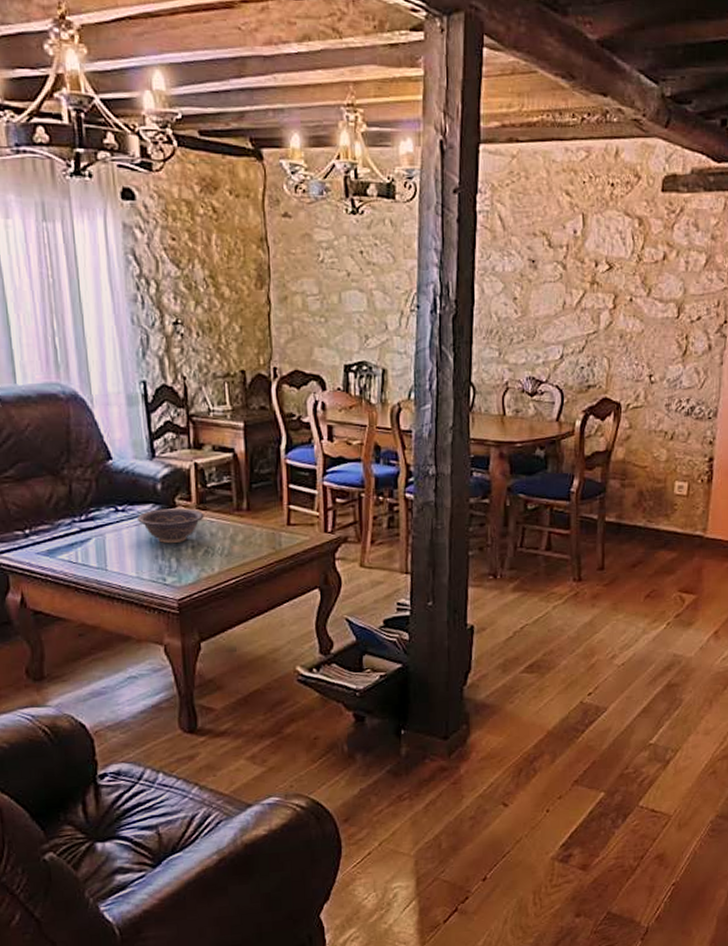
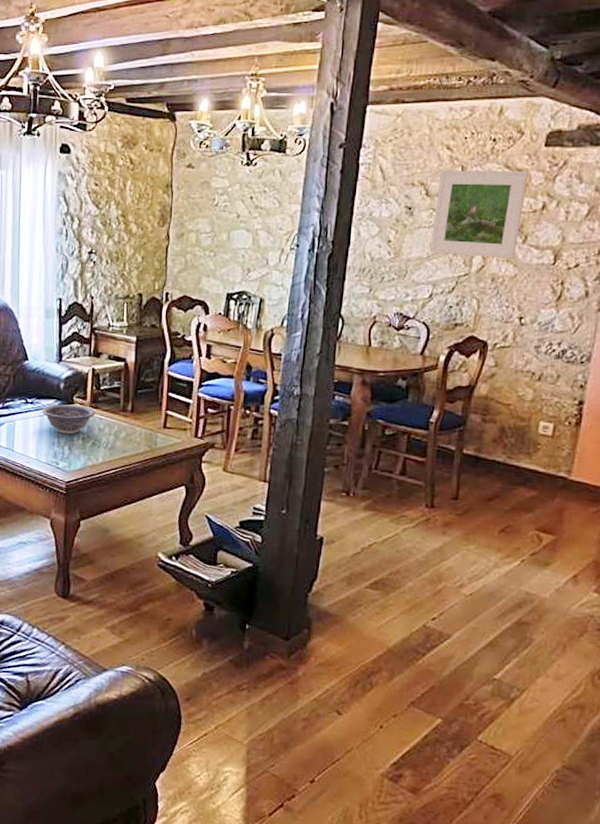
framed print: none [556,218,647,314] -> present [429,170,528,259]

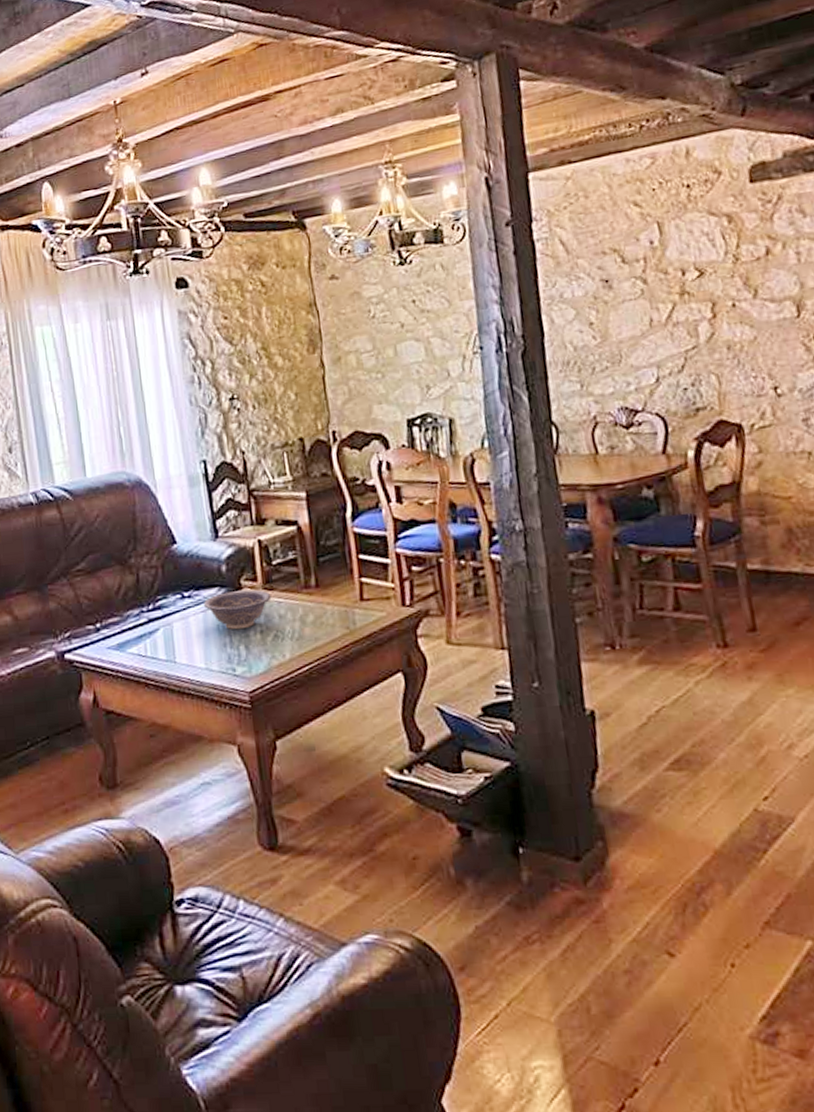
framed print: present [429,170,528,259] -> none [633,214,749,329]

